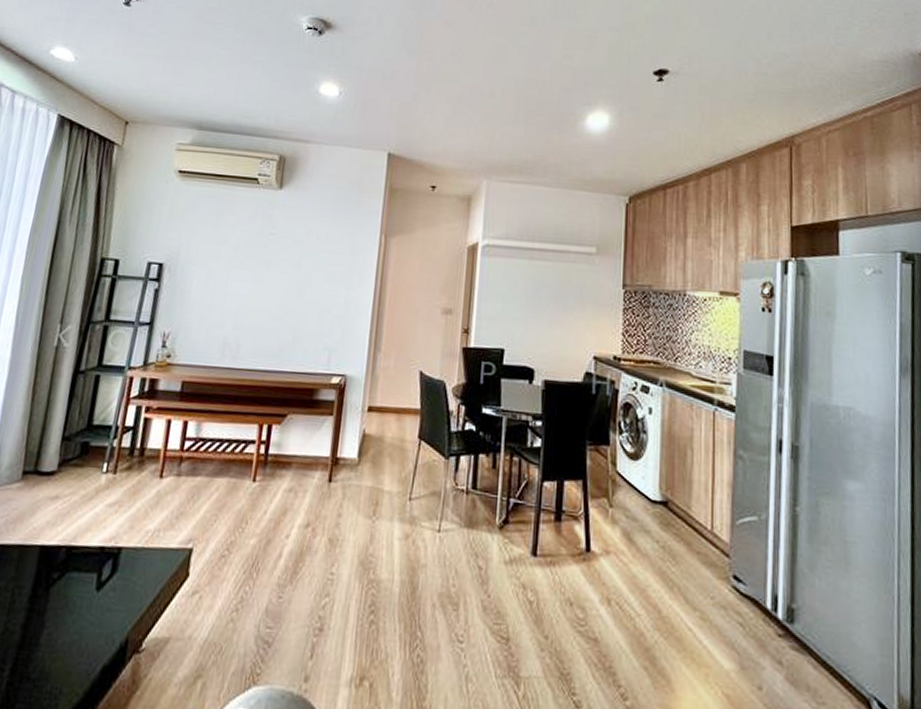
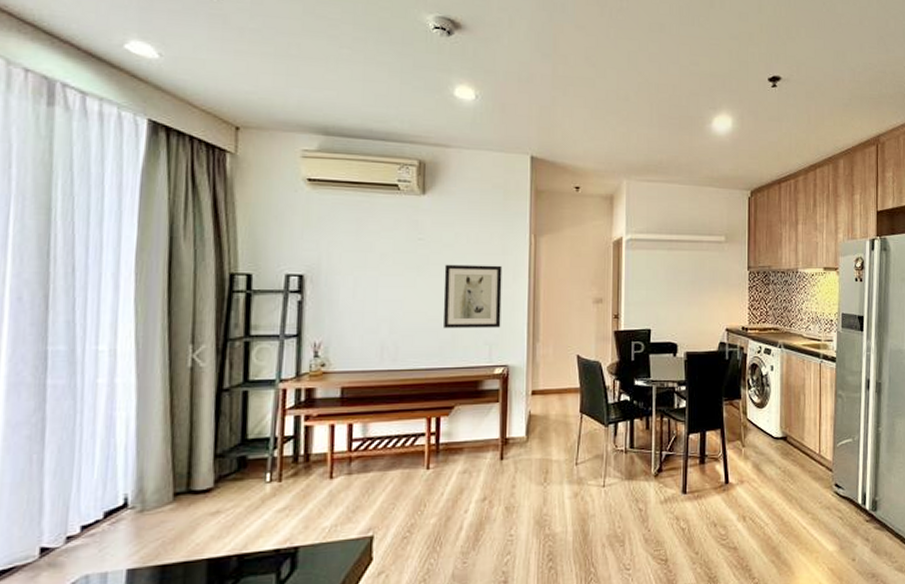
wall art: none [285,261,350,333] -> present [443,264,502,329]

